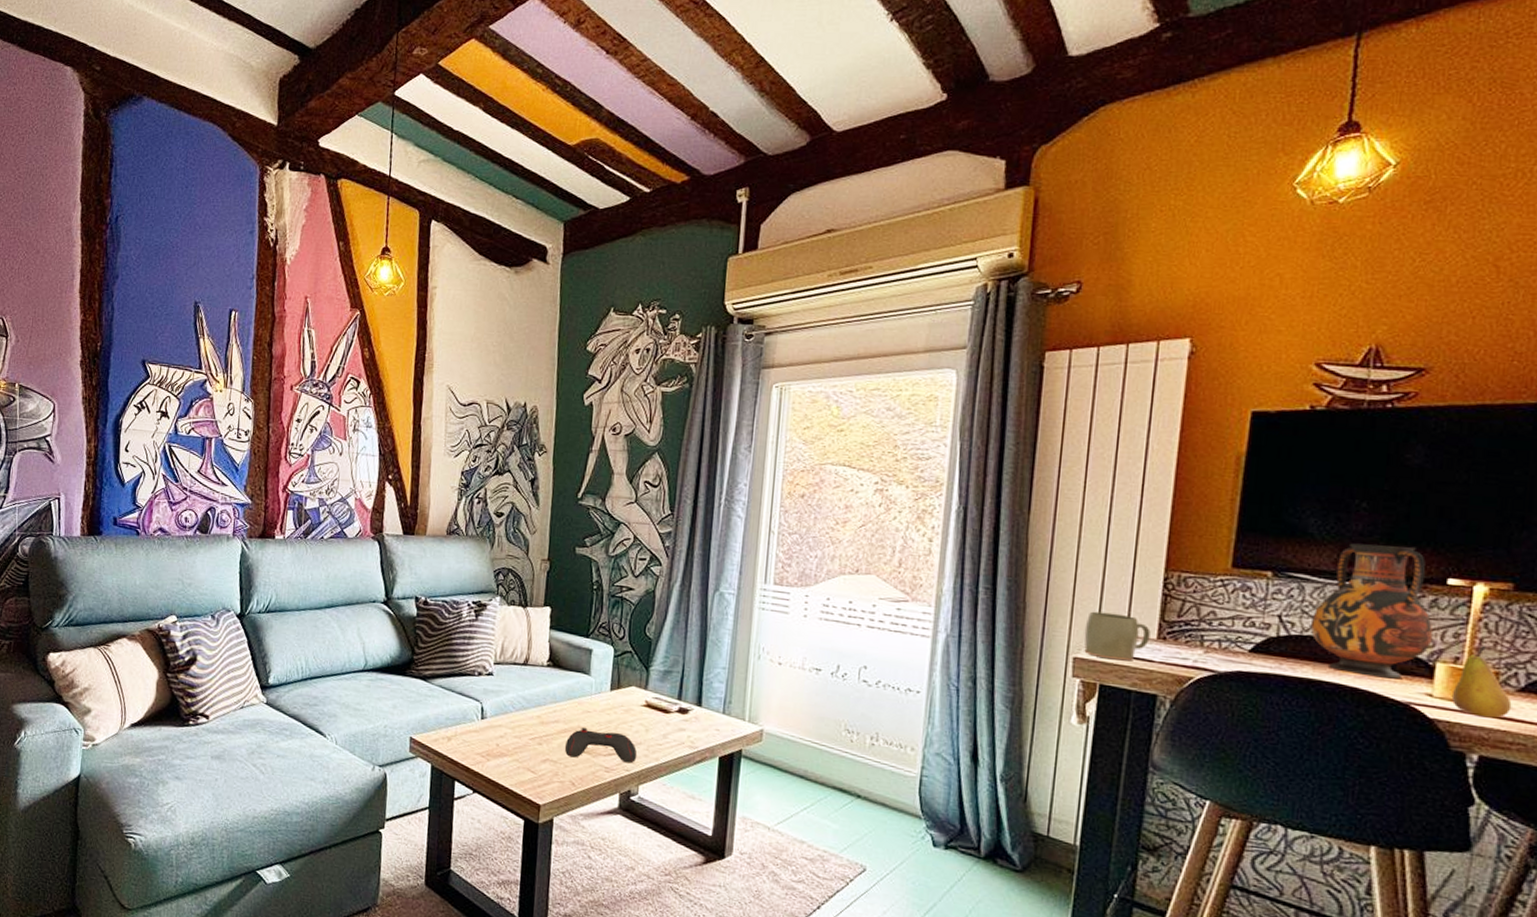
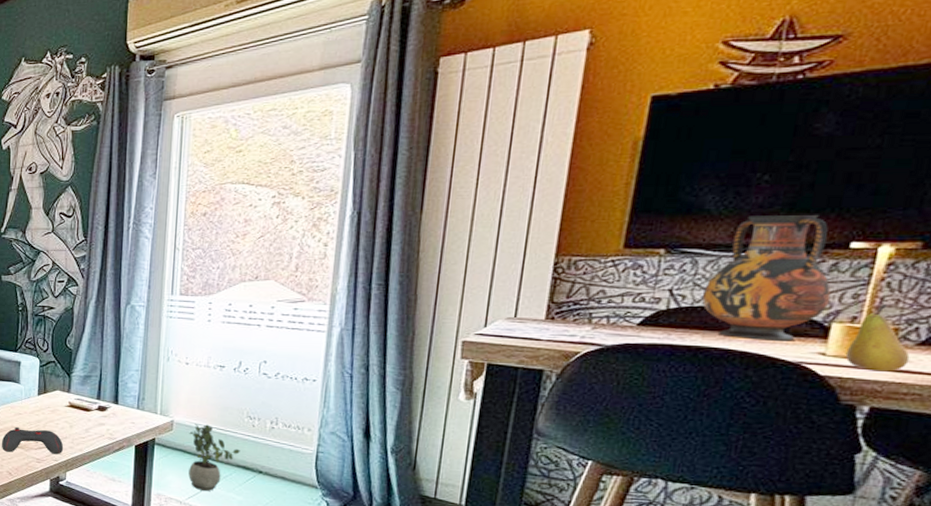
potted plant: none [778,735,837,816] -> present [188,424,240,491]
mug: present [1084,611,1151,661] -> none [473,298,539,341]

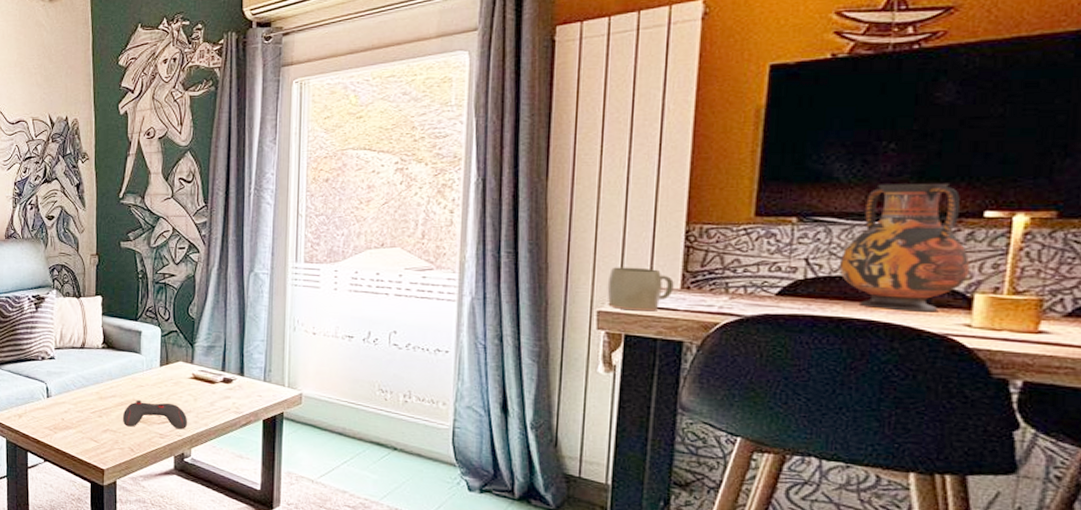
potted plant: present [188,424,240,491] -> none [319,397,373,469]
mug: none [473,298,539,341] -> present [607,267,674,311]
fruit: present [845,304,910,372] -> none [991,275,1058,344]

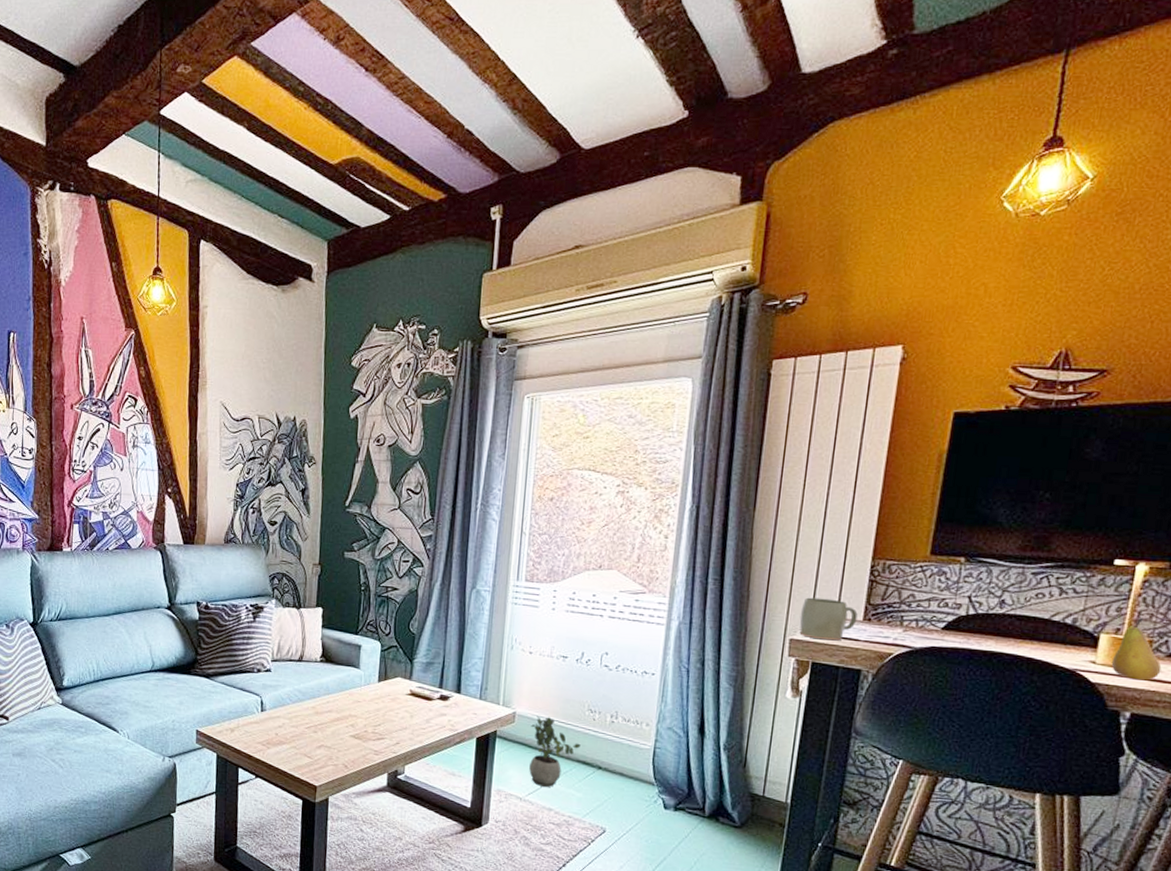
game controller: present [122,400,188,430] -> none [337,716,403,746]
potted plant: none [319,397,373,469] -> present [529,716,581,787]
vase: present [838,184,971,312] -> none [995,530,1100,650]
fruit: none [991,275,1058,344] -> present [1111,618,1162,681]

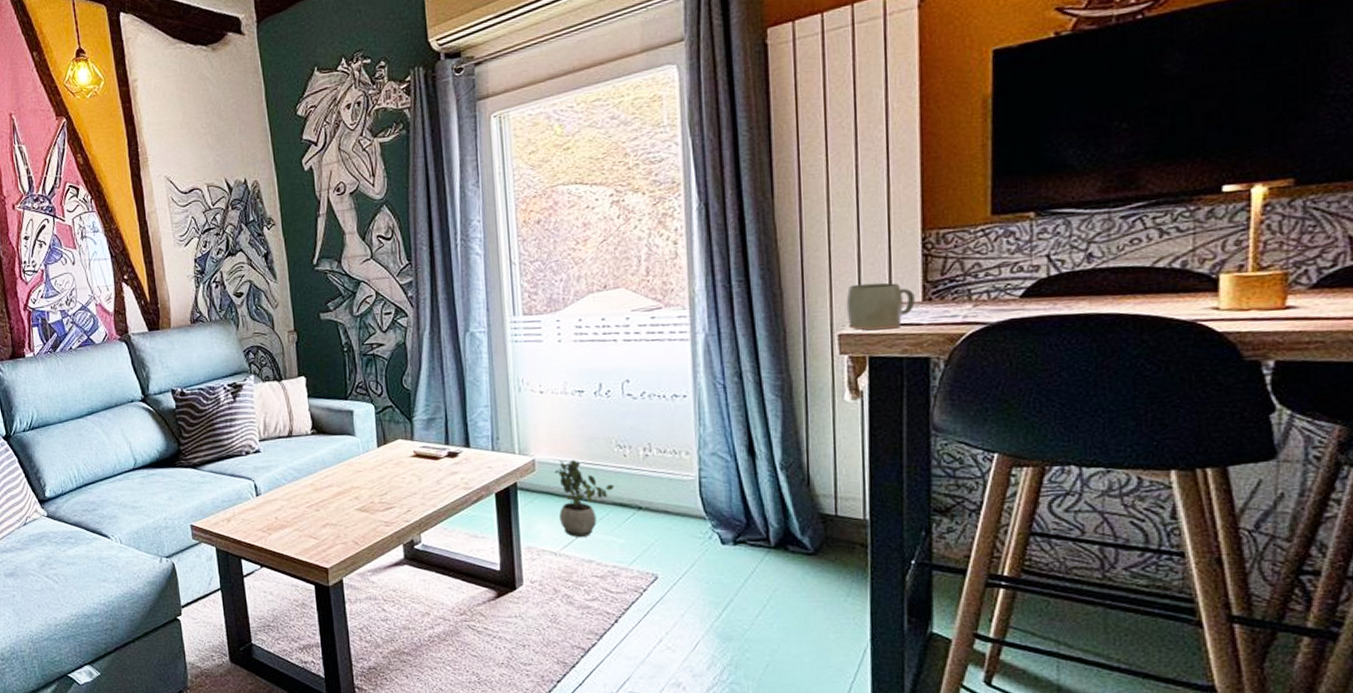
fruit: present [1111,618,1162,681] -> none [1239,248,1305,322]

